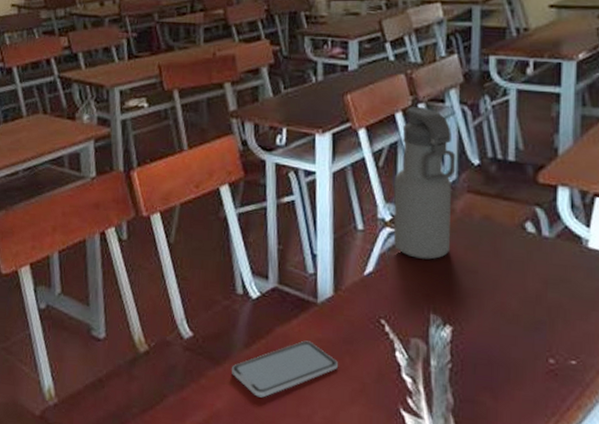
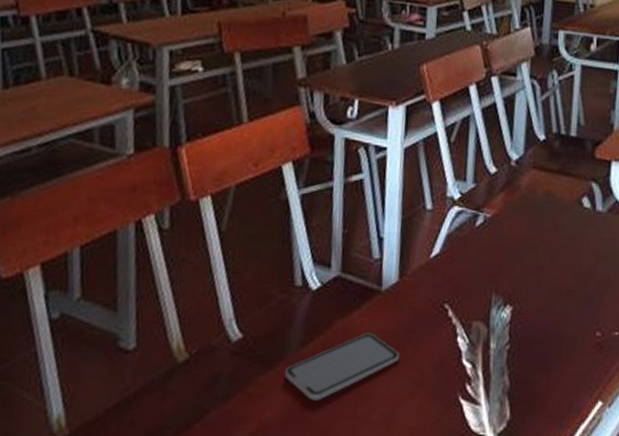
water bottle: present [393,106,456,260] -> none [461,79,524,239]

